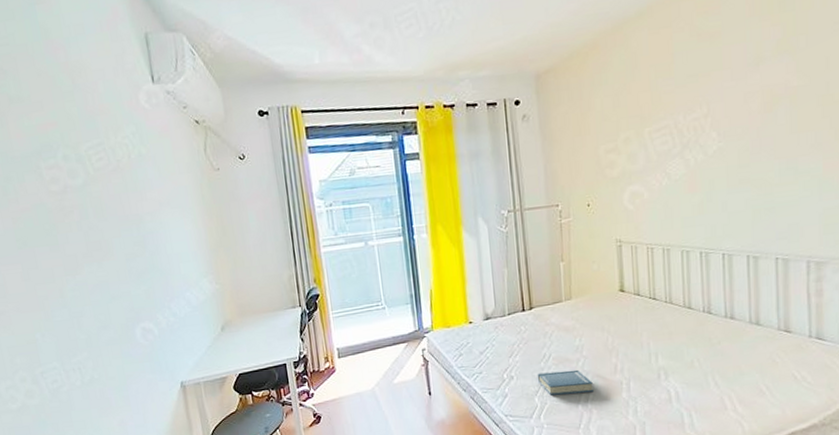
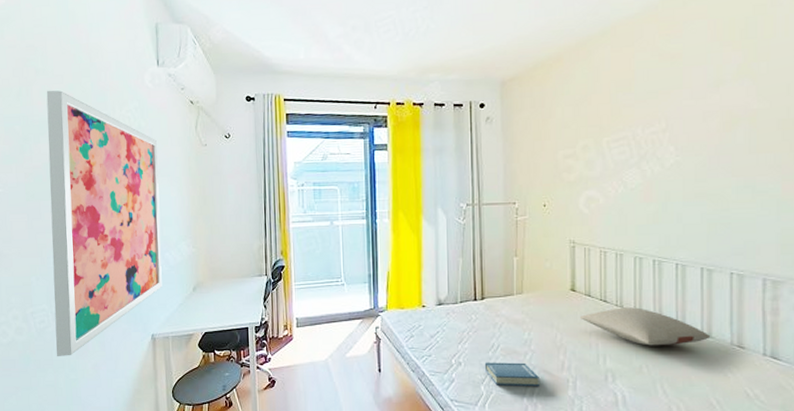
wall art: none [24,119,187,418] -> present [46,90,162,357]
pillow: none [629,302,759,340] -> present [579,307,711,346]

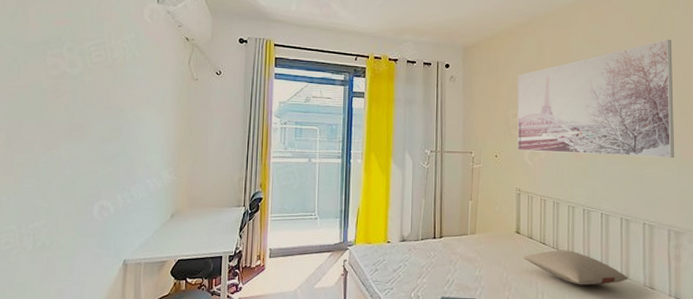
wall art: present [46,90,162,357] -> none [18,14,149,281]
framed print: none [569,46,773,198] -> present [517,39,675,158]

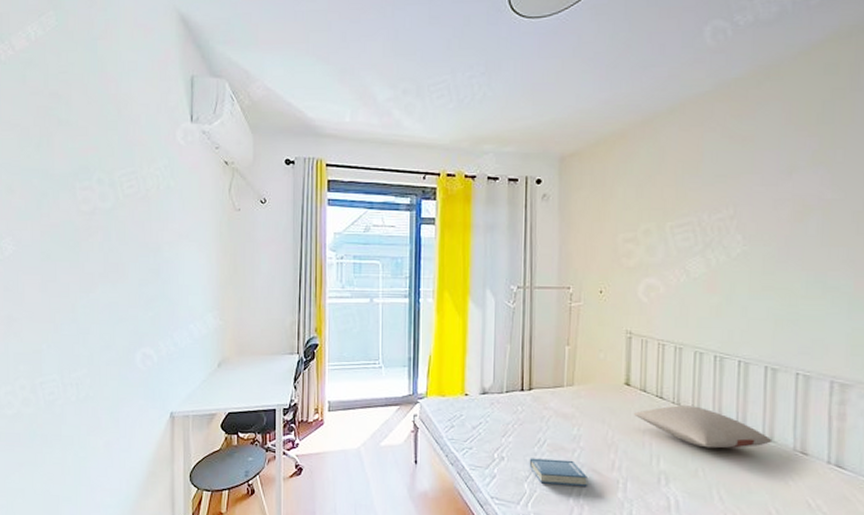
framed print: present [517,39,675,158] -> none [628,132,848,290]

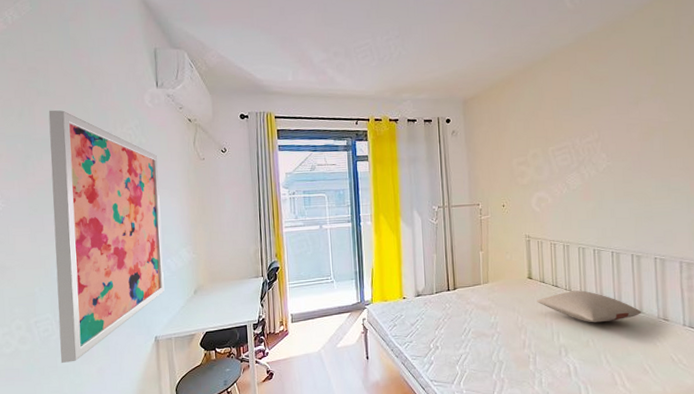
wall art: none [65,142,186,433] -> present [48,110,165,364]
hardback book: present [529,458,587,487] -> none [458,343,505,365]

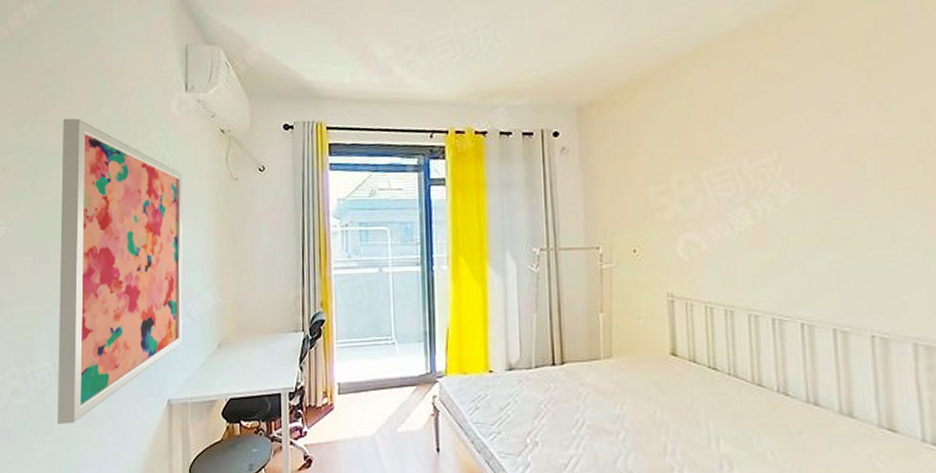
pillow: present [536,290,642,323] -> none [683,377,852,427]

